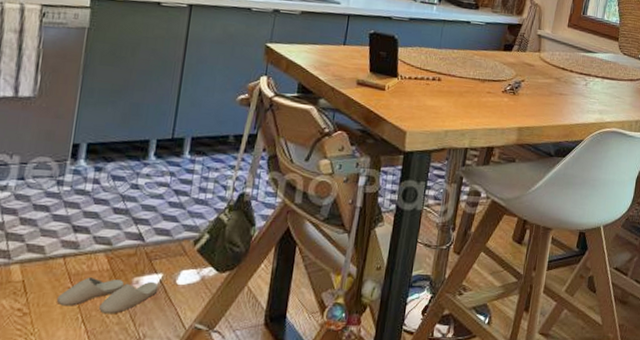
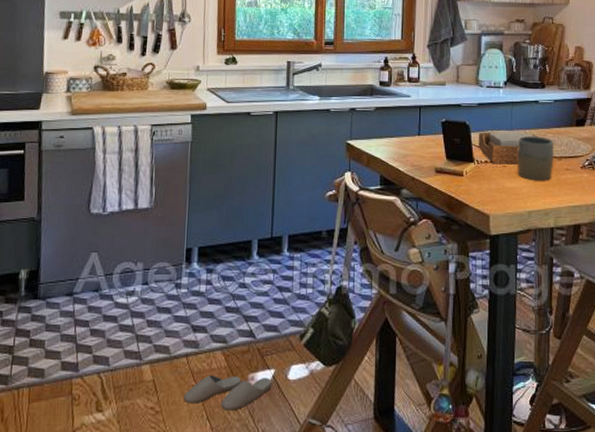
napkin holder: none [403,47,465,84] -> present [477,131,538,165]
mug: none [440,55,479,101] -> present [516,136,554,180]

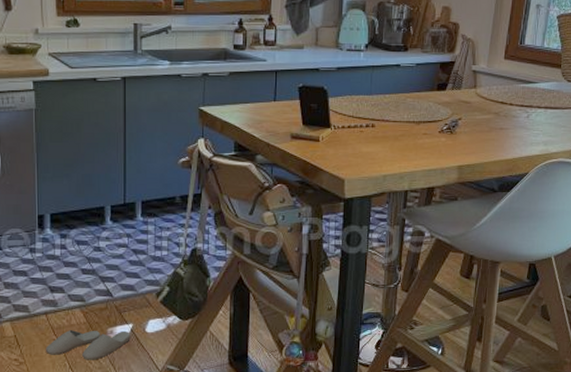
napkin holder: present [477,131,538,165] -> none [335,96,397,130]
mug: present [516,136,554,180] -> none [374,101,413,145]

